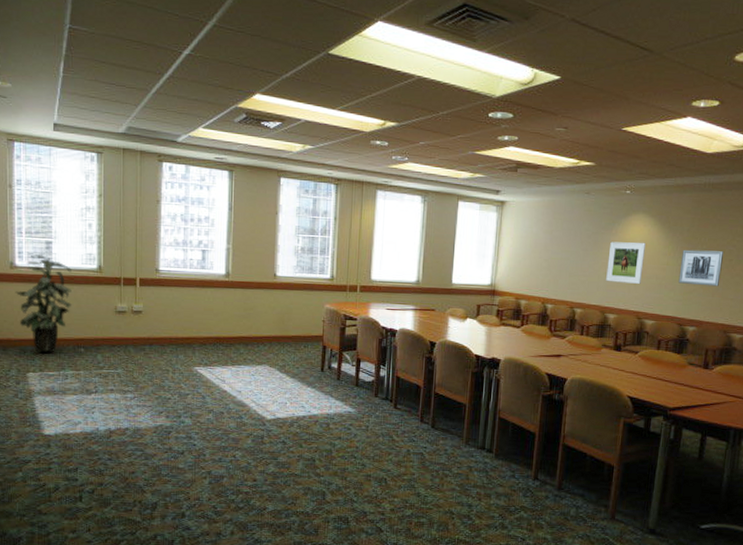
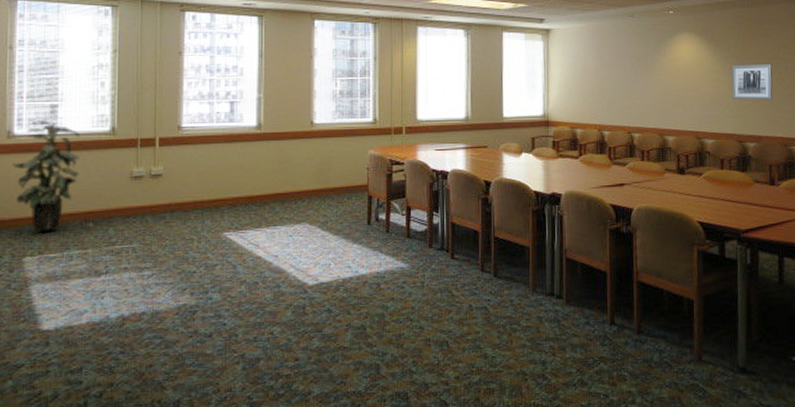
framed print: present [606,241,646,284] -> none [659,61,696,104]

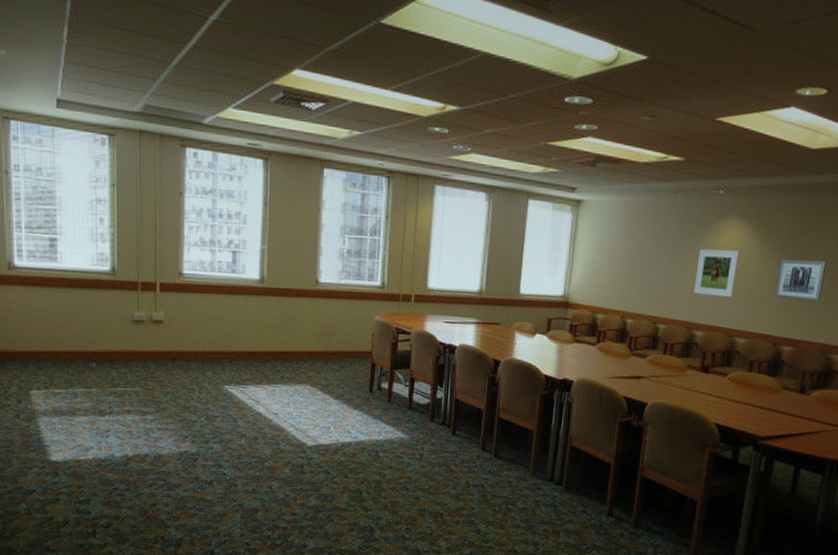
indoor plant: present [12,120,80,232] -> none [14,253,81,368]
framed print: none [659,61,696,104] -> present [694,248,739,297]

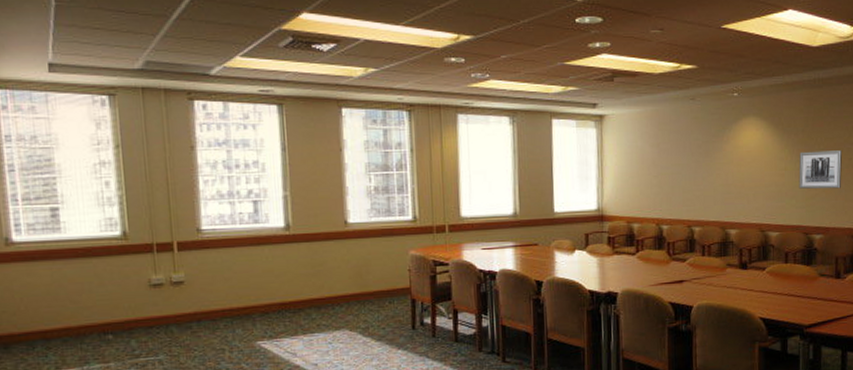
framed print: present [694,248,739,297] -> none [722,147,761,195]

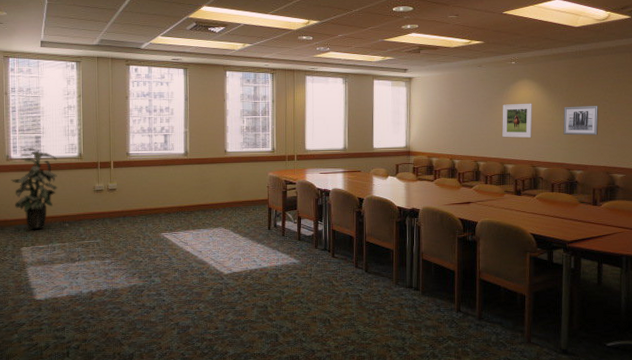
indoor plant: none [14,225,91,346] -> present [10,148,57,229]
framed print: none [722,147,761,195] -> present [502,103,533,138]

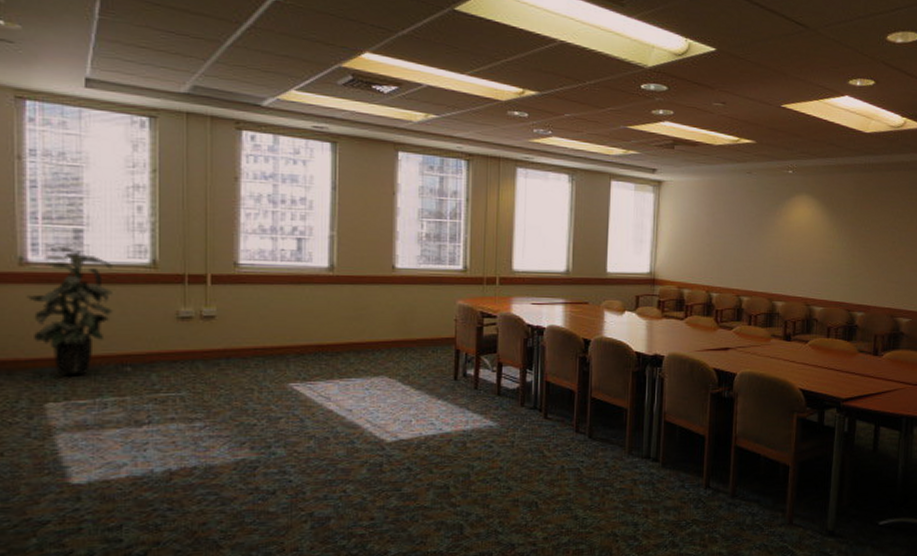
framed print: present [502,103,533,138] -> none [772,224,810,268]
wall art: present [563,106,599,136] -> none [844,232,886,270]

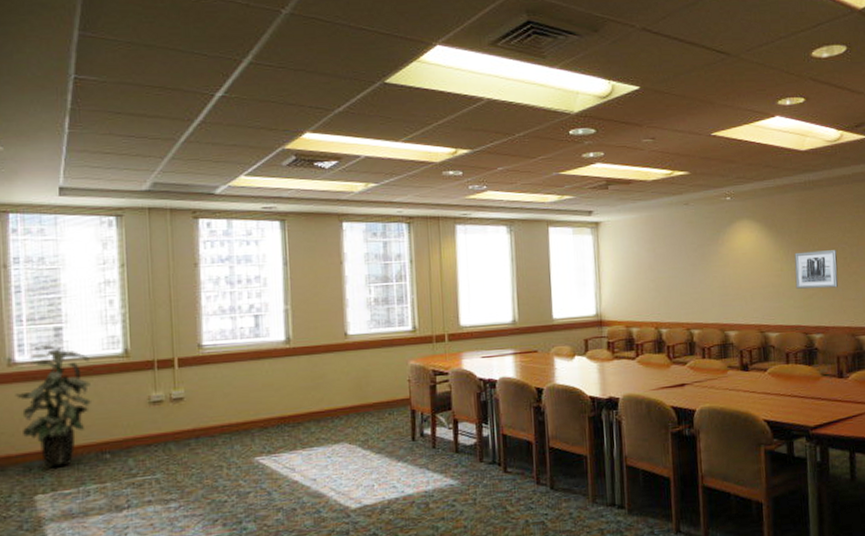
wall art: none [844,232,886,270] -> present [794,250,839,289]

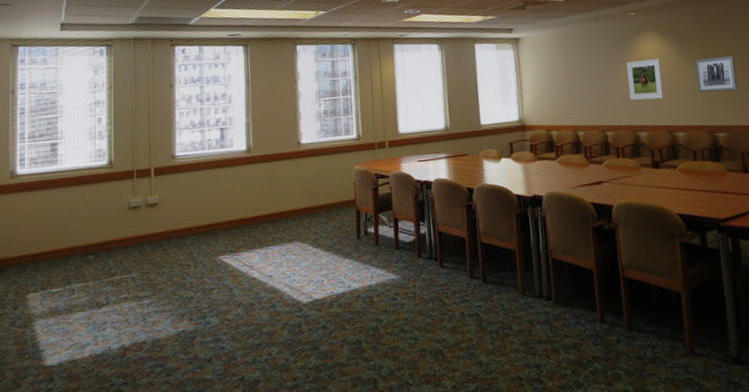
indoor plant: present [15,345,91,467] -> none [15,158,79,268]
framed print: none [718,249,757,297] -> present [626,58,664,101]

